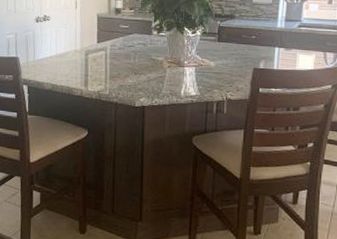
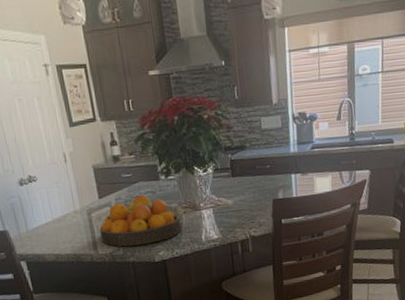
fruit bowl: none [92,46,165,89] -> present [100,195,182,247]

